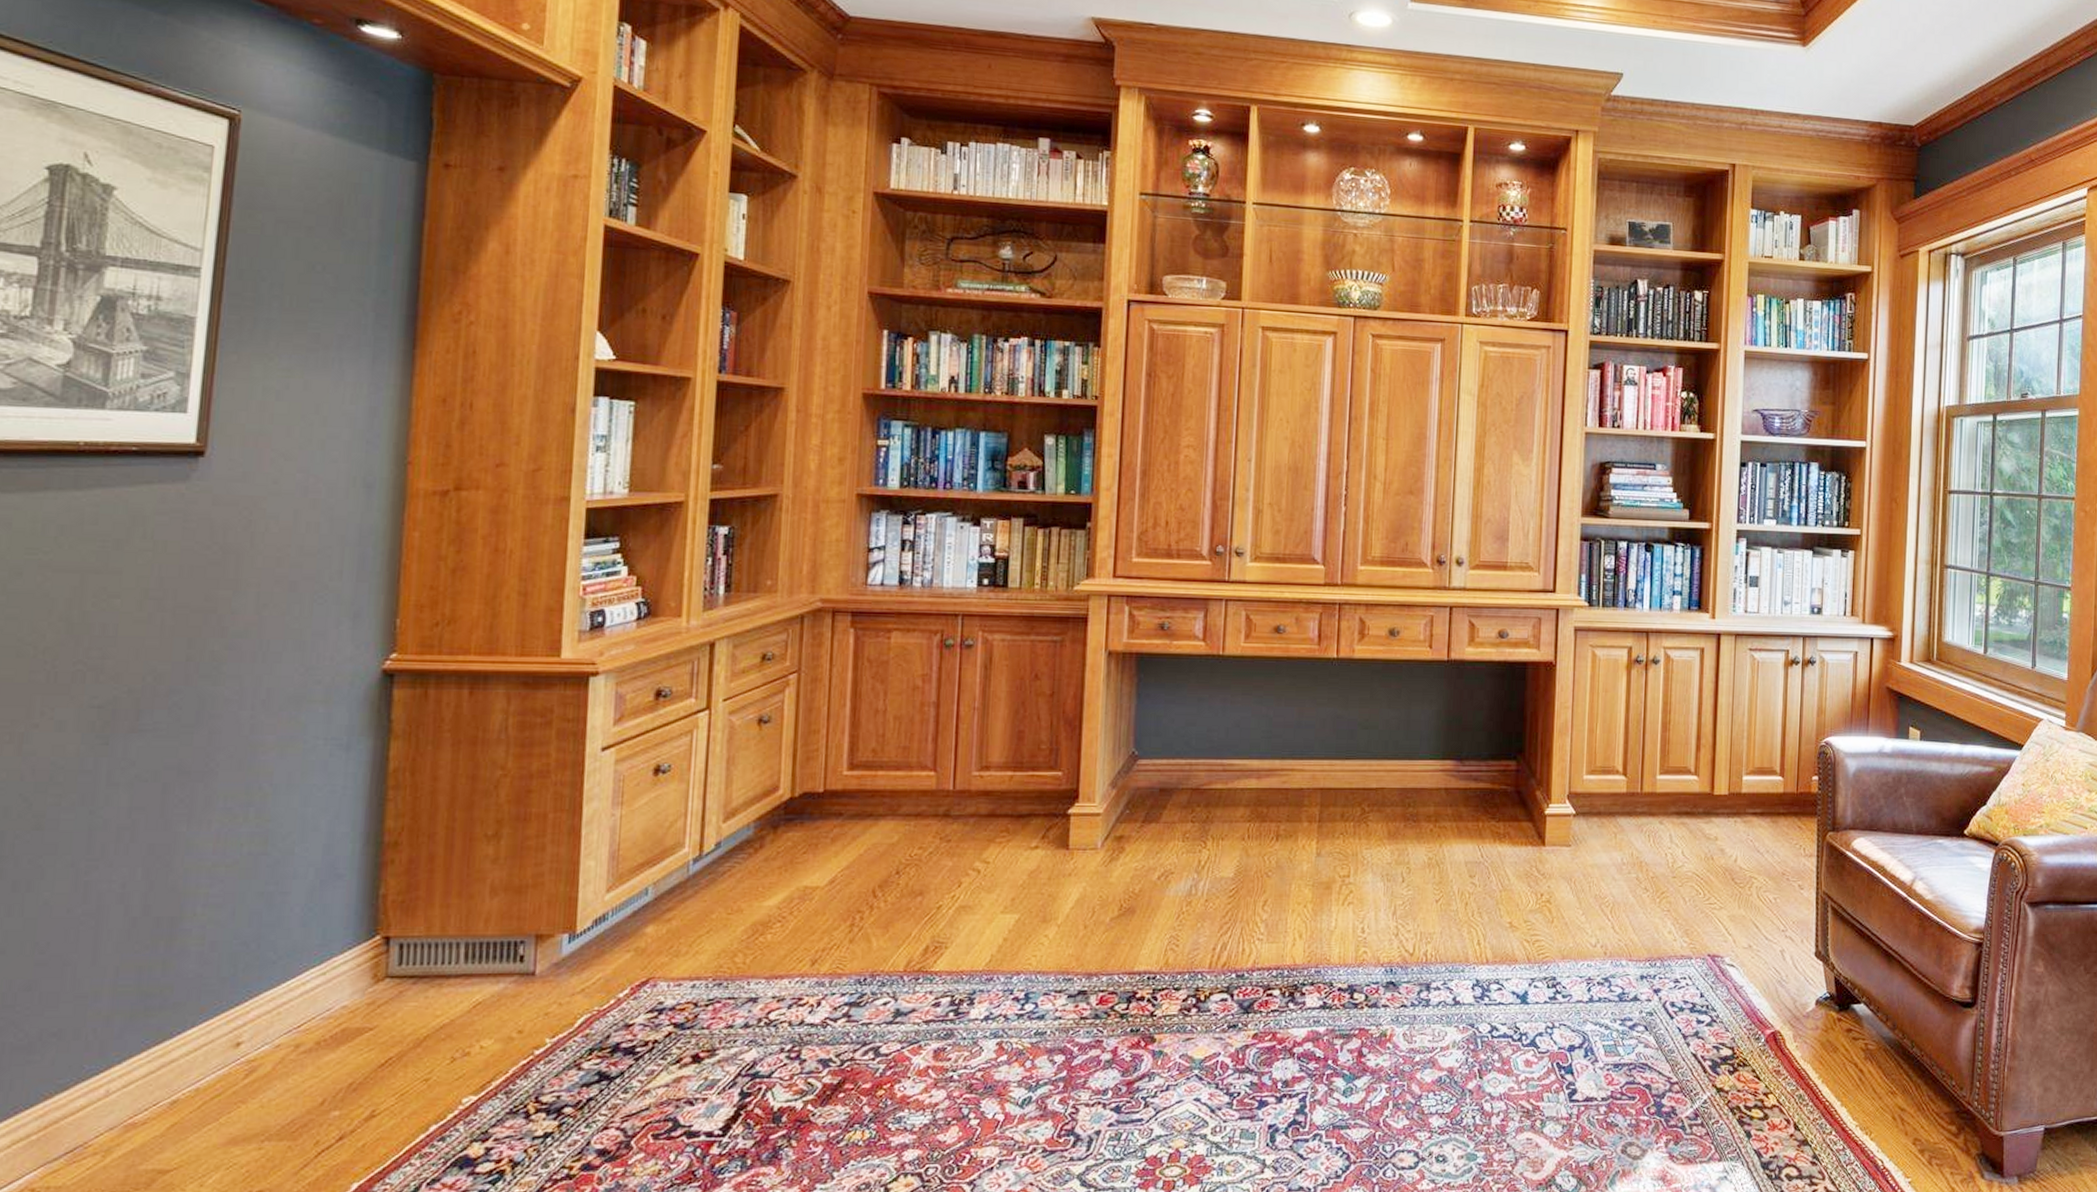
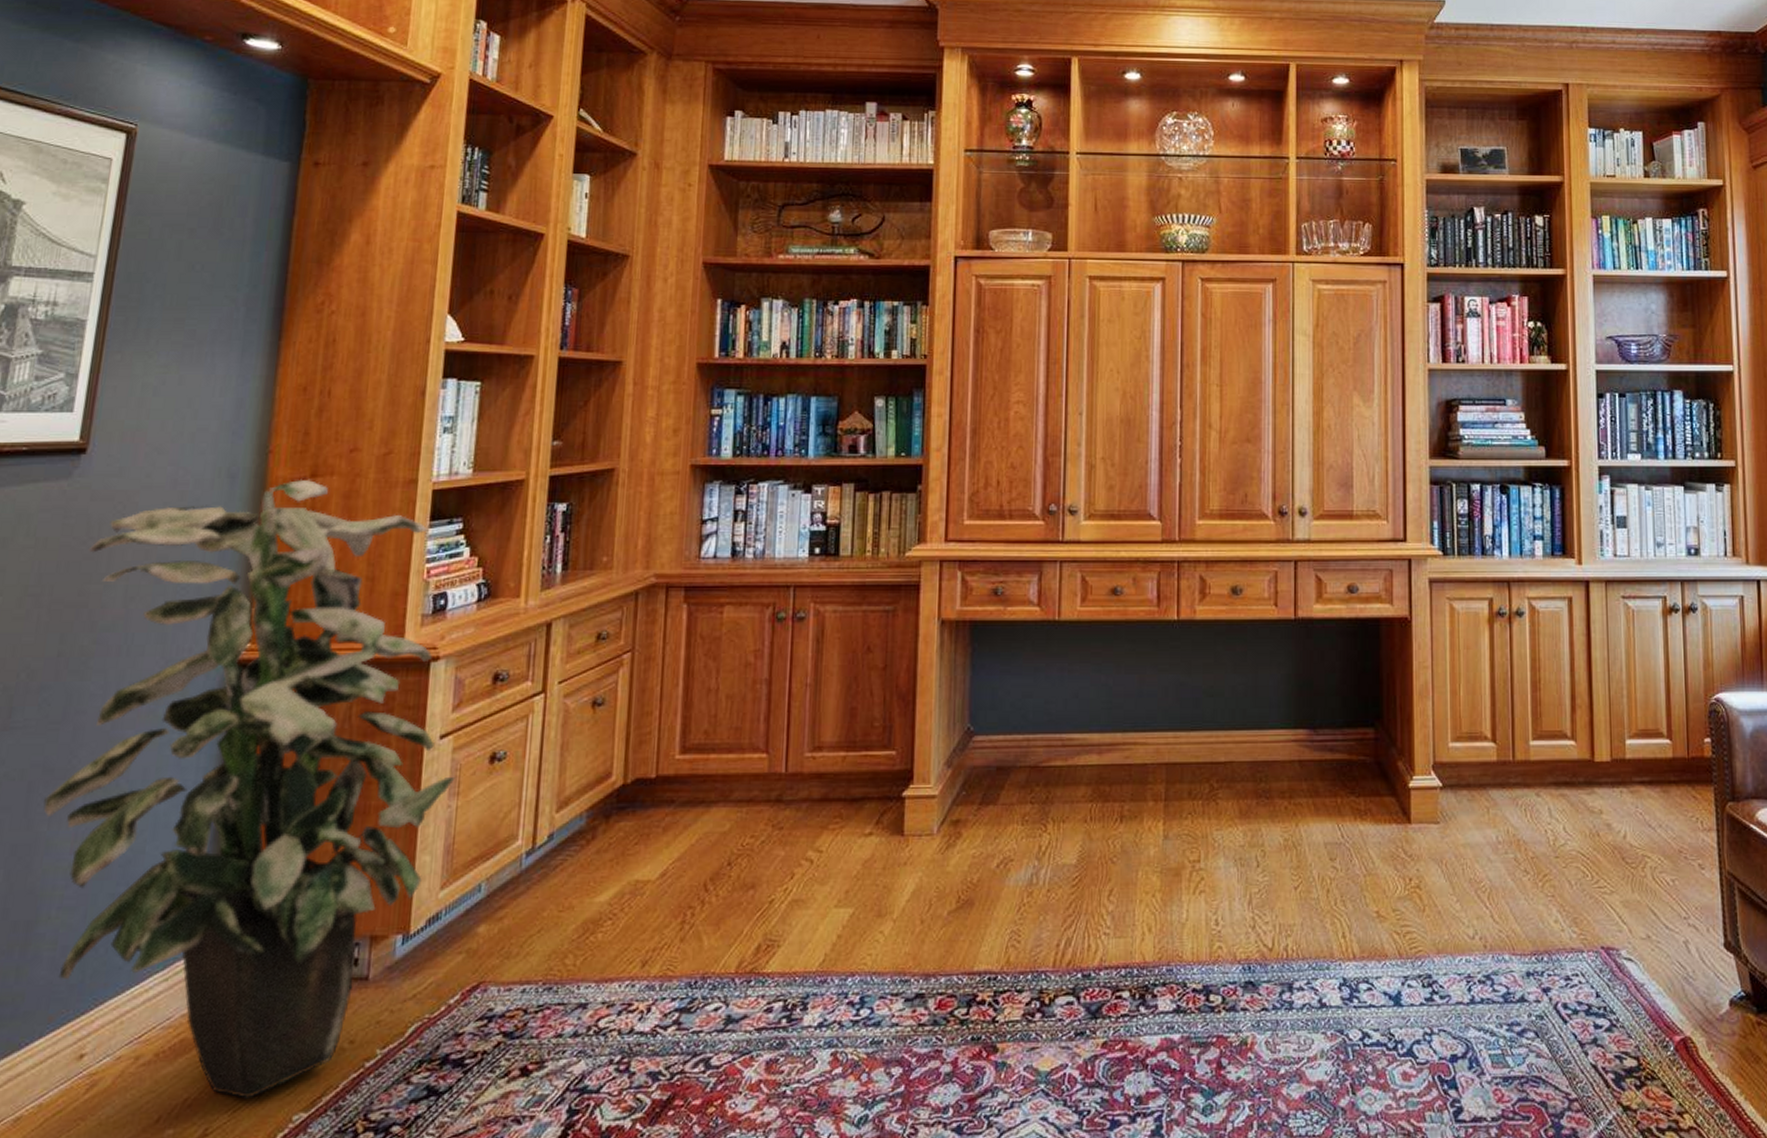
indoor plant: none [181,491,619,1083] -> present [43,479,456,1099]

